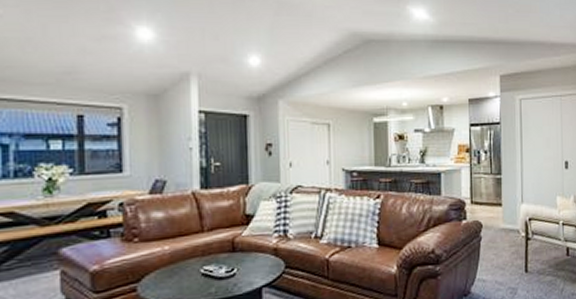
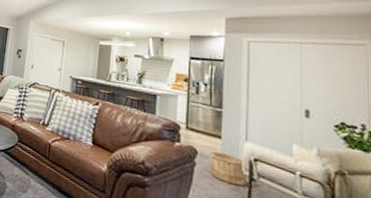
wooden bucket: none [493,220,524,249] -> present [210,151,247,186]

